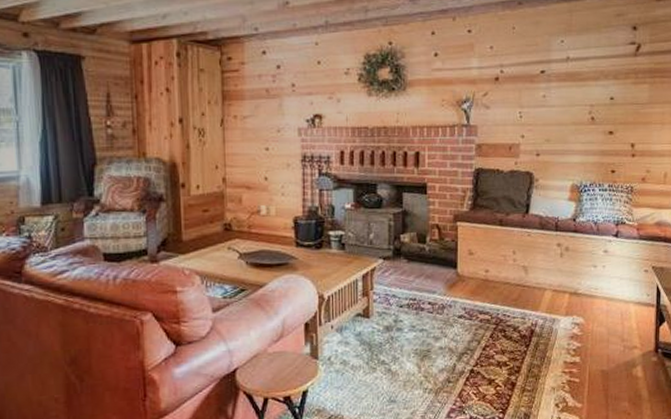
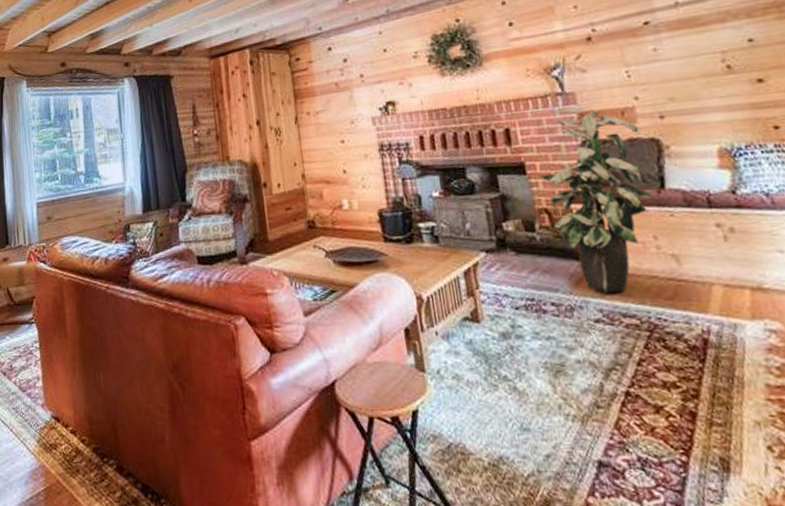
indoor plant: none [436,138,519,295] -> present [538,106,654,294]

